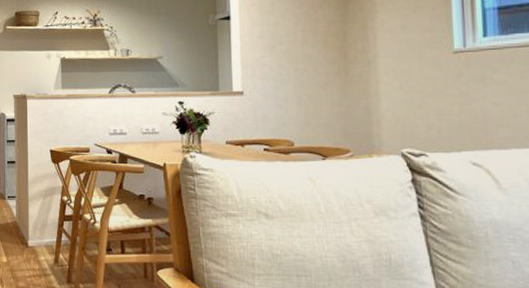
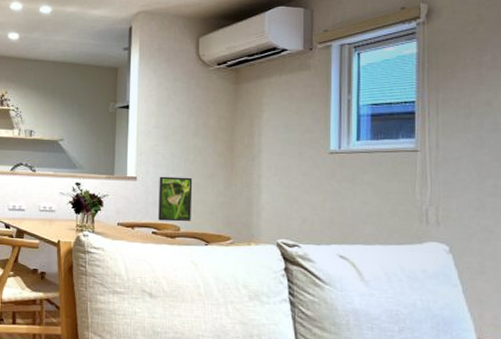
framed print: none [267,88,305,137] -> present [158,176,193,222]

